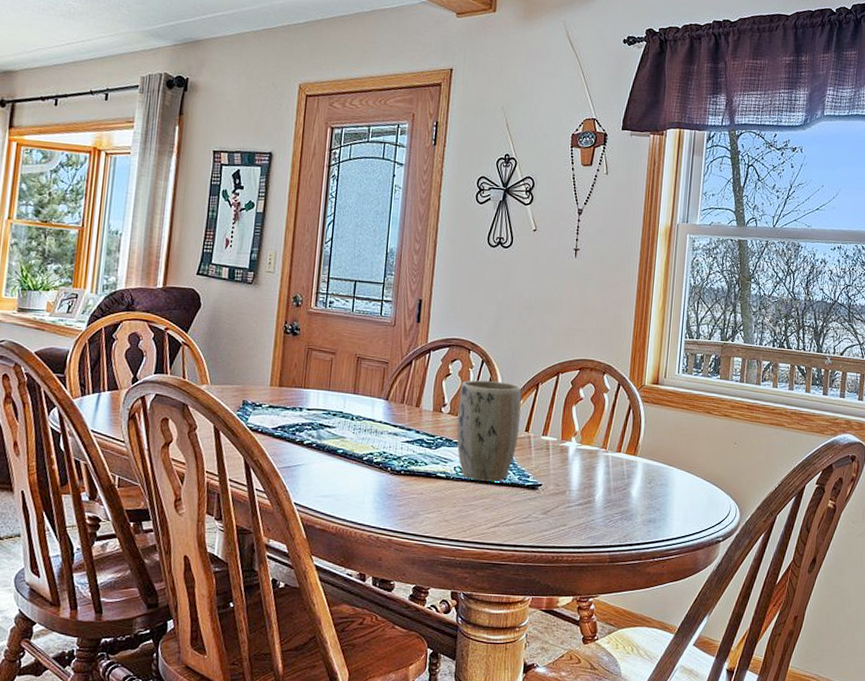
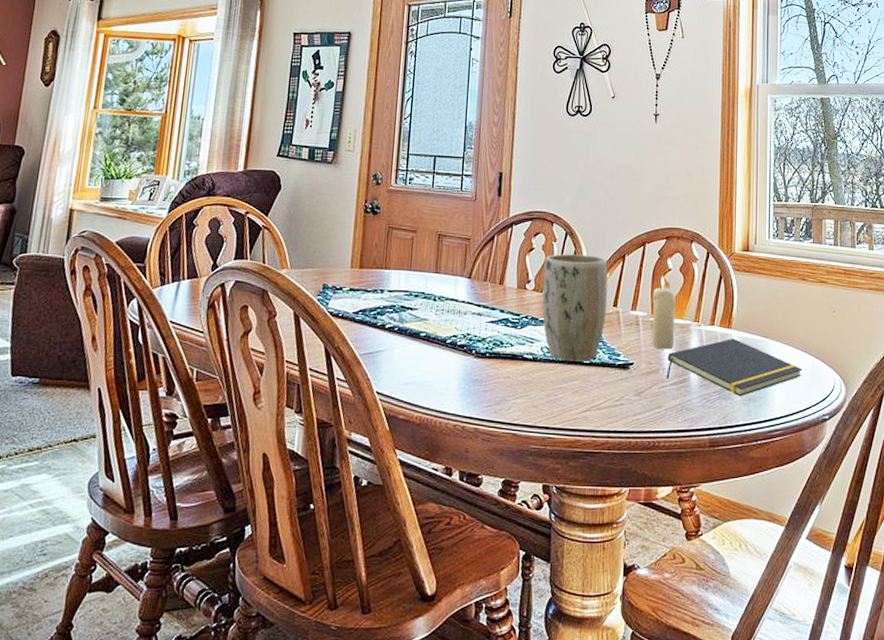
candle: none [561,406,586,473] -> present [652,277,676,350]
notepad: none [572,464,701,518] -> present [666,338,802,397]

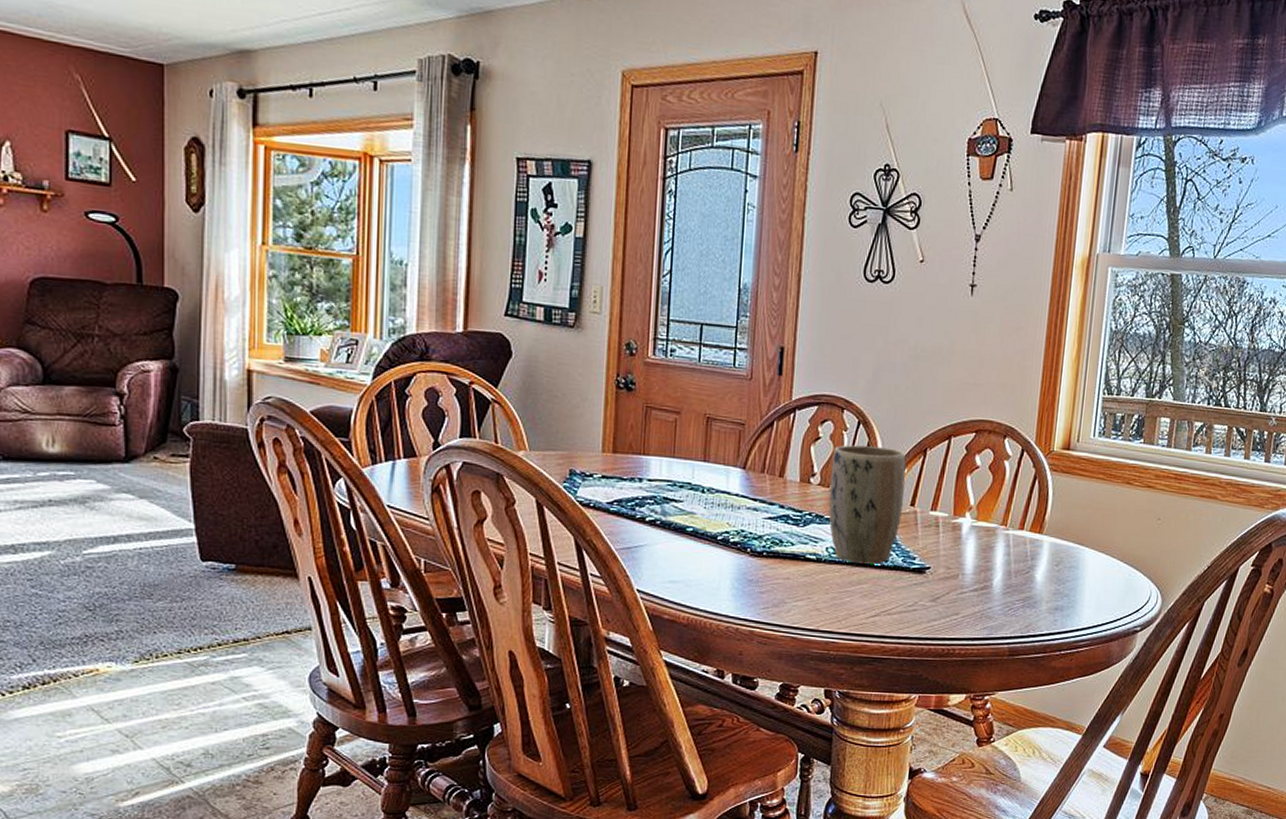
candle: present [652,277,676,350] -> none [953,475,983,554]
notepad: present [666,338,802,397] -> none [966,544,1117,606]

